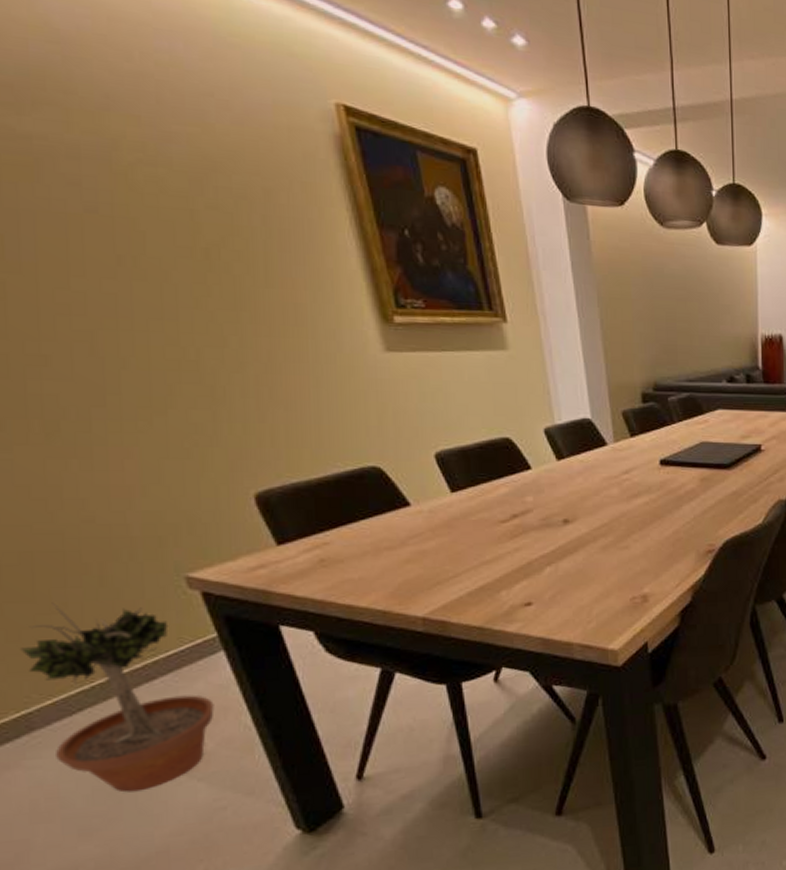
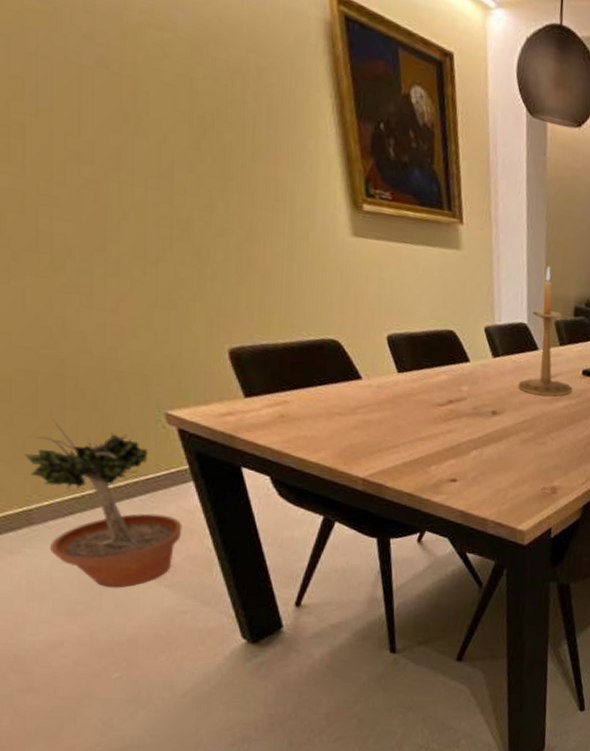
candlestick: none [590,354,651,495] -> present [519,266,573,397]

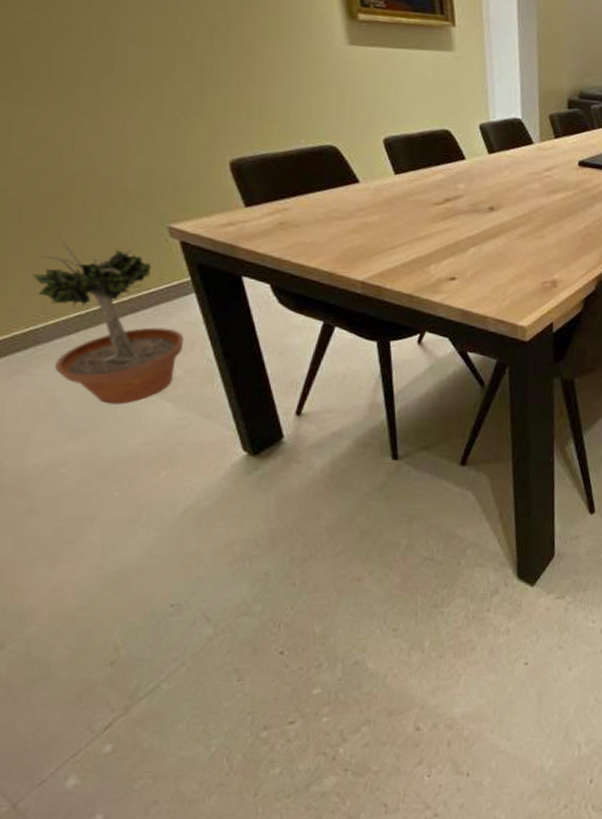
candlestick: present [519,266,573,397] -> none [515,61,569,190]

